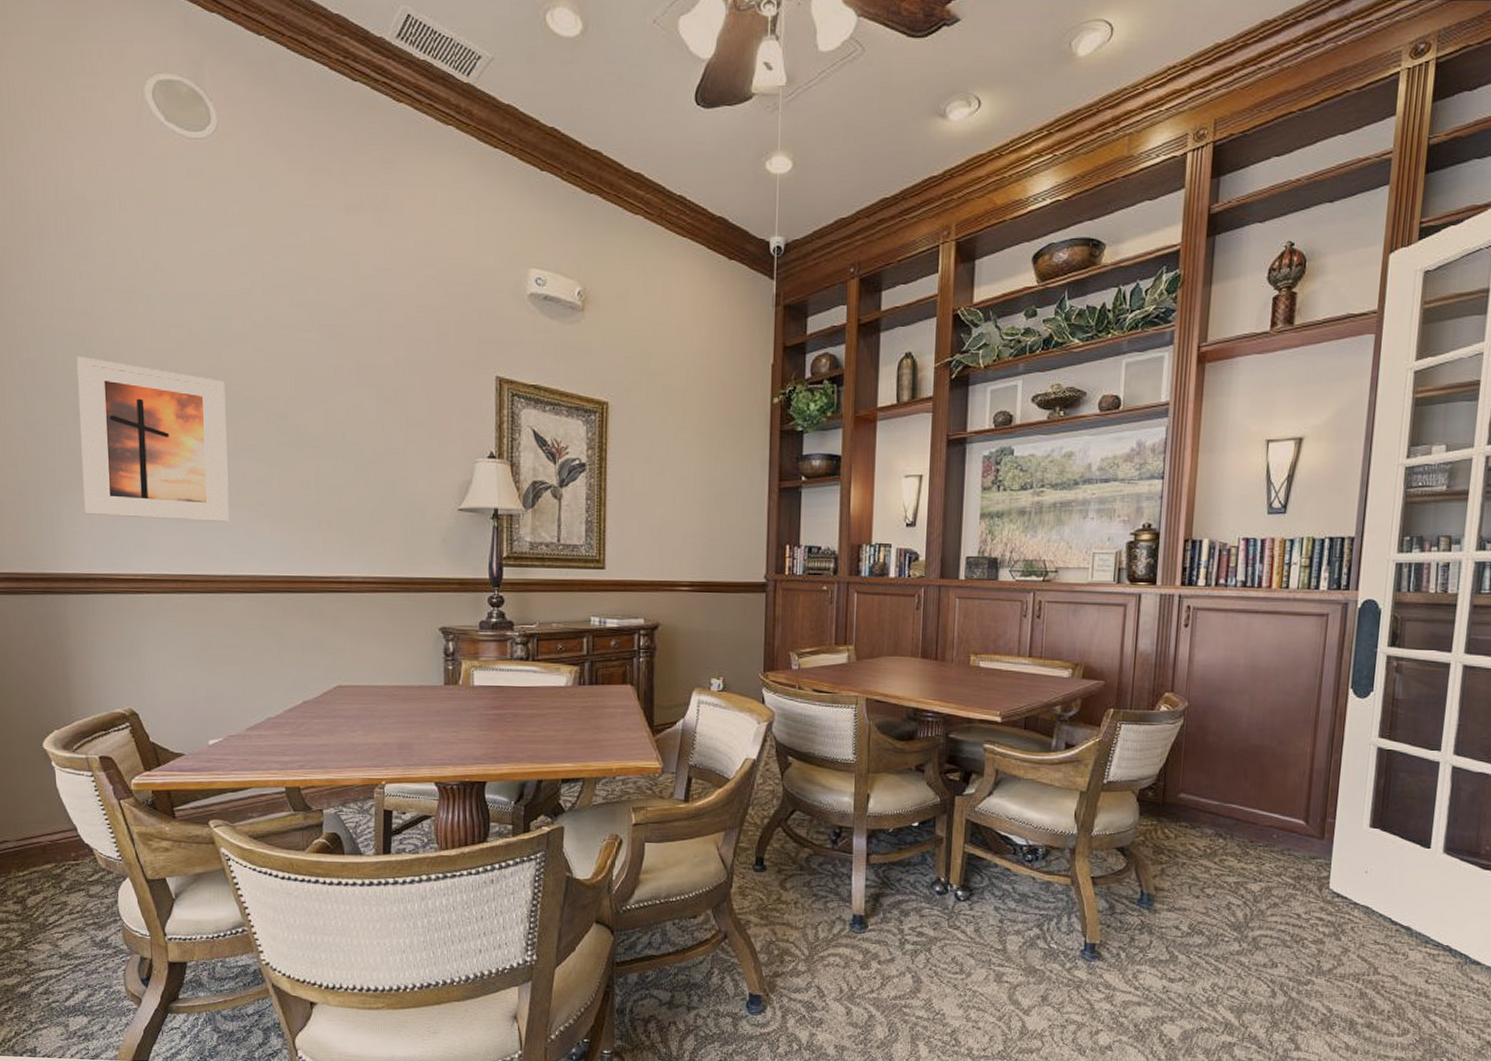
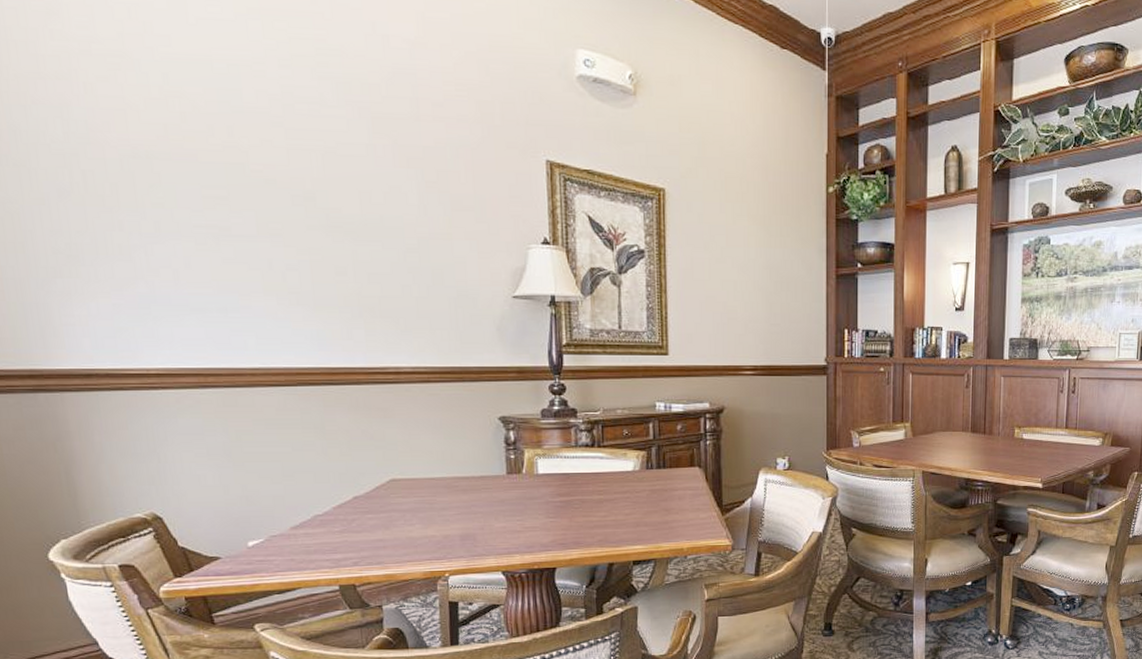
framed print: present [76,357,229,522] -> none [53,128,256,311]

